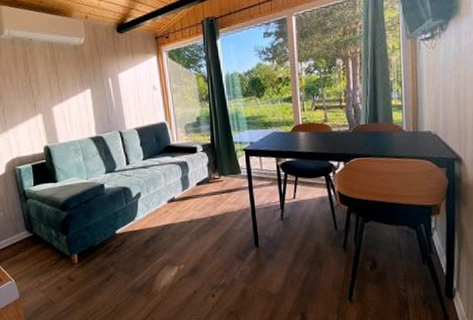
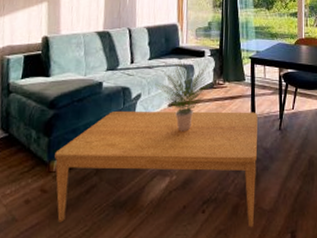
coffee table: none [74,203,263,310] -> present [54,110,258,228]
potted plant: none [152,157,208,225] -> present [155,60,213,132]

